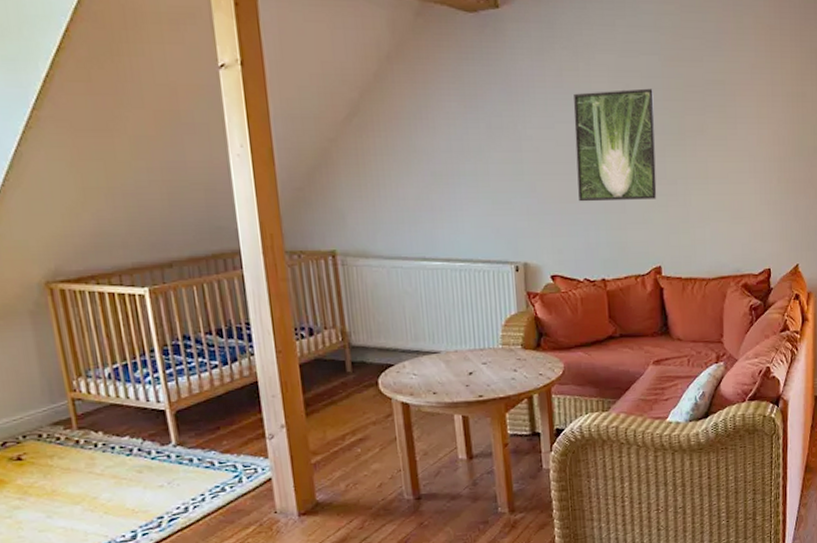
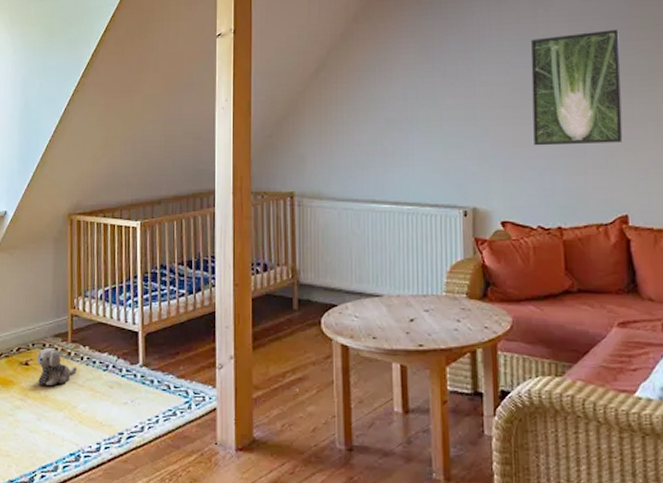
plush toy: none [32,437,92,480] -> present [37,347,77,386]

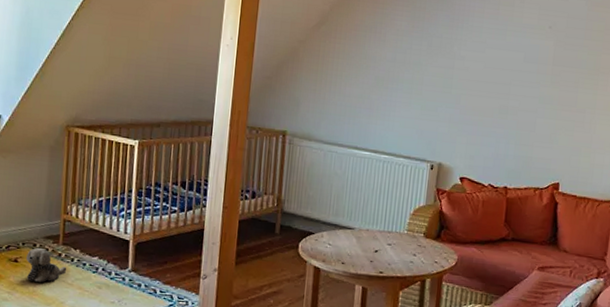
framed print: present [531,29,623,146] -> none [496,25,577,124]

